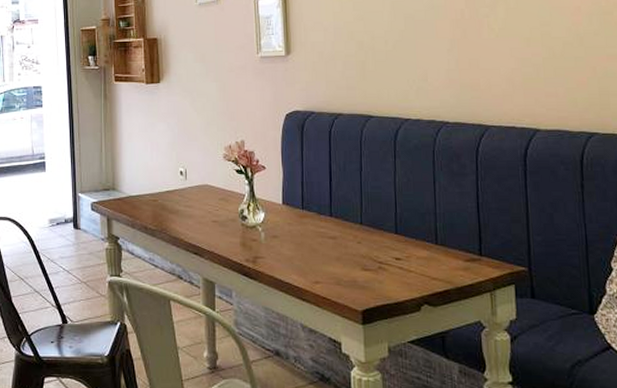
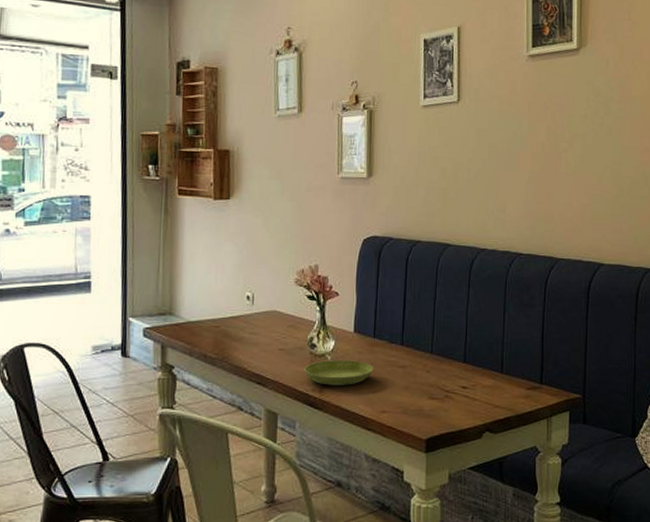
saucer: none [237,231,305,256] -> present [304,360,374,386]

